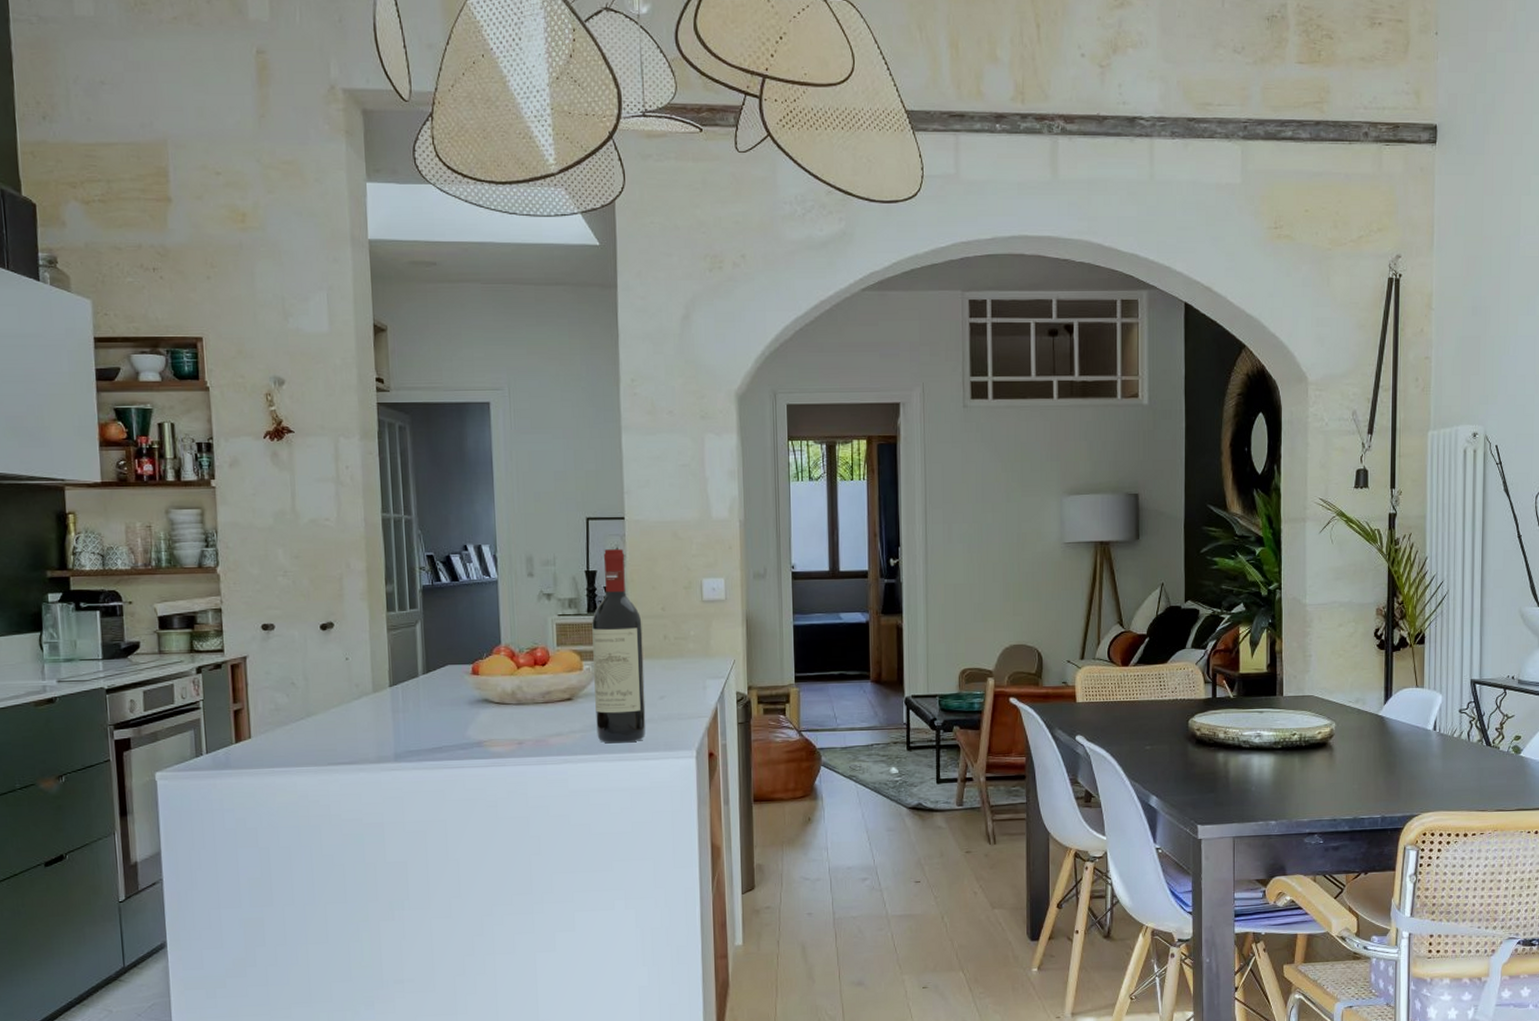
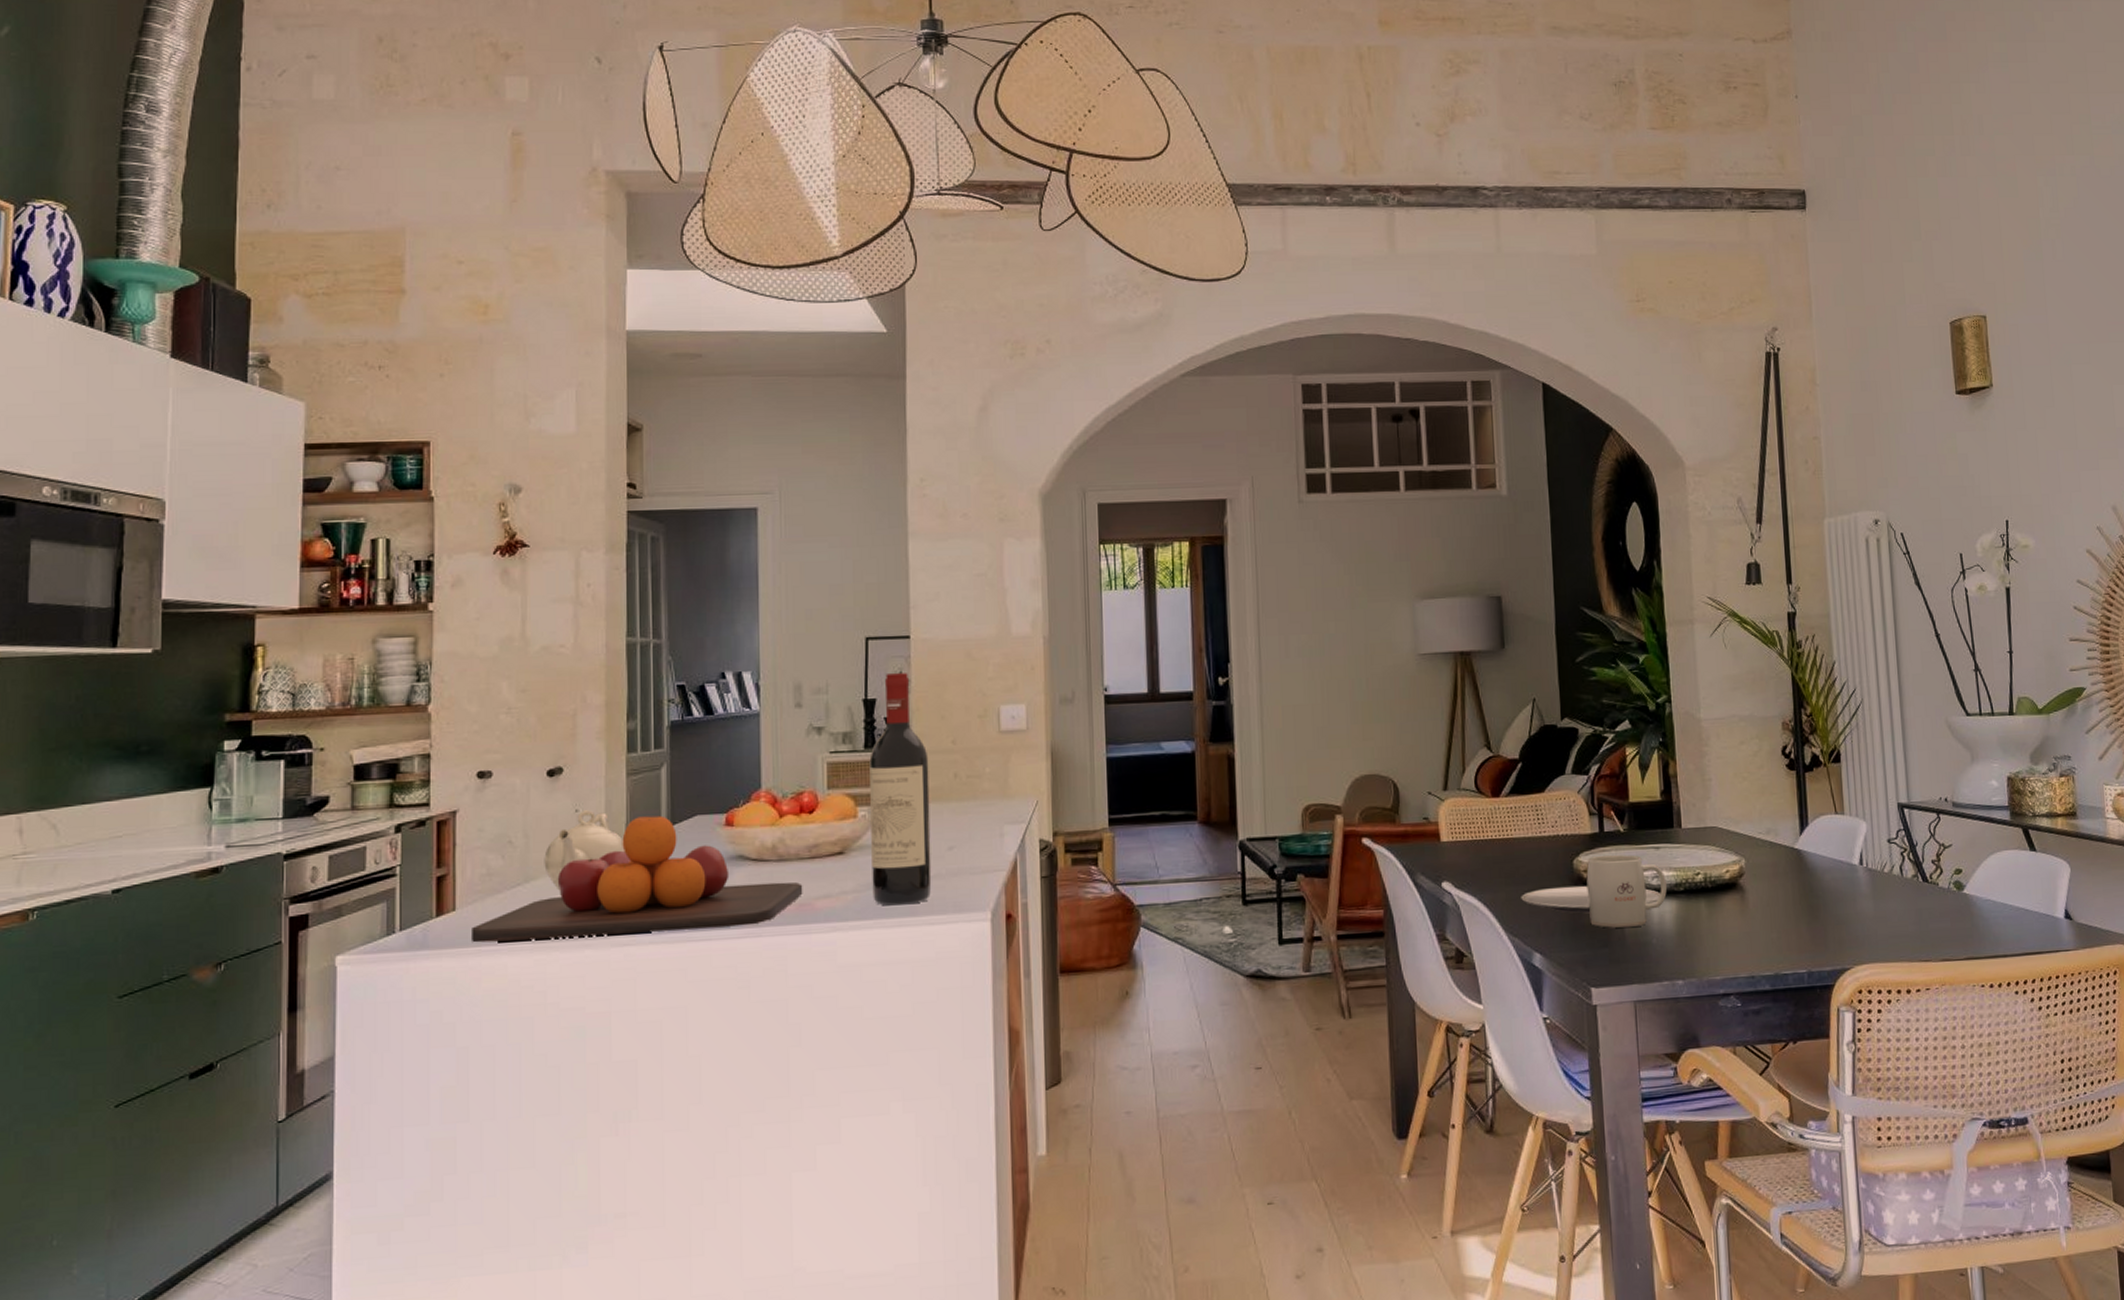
chopping board: none [265,664,539,765] -> present [472,815,803,943]
teapot: none [322,657,389,724] -> present [544,809,625,891]
plate: none [1142,741,1262,765] -> present [1521,885,1661,914]
mug: none [1199,716,1268,777] -> present [1586,854,1668,928]

